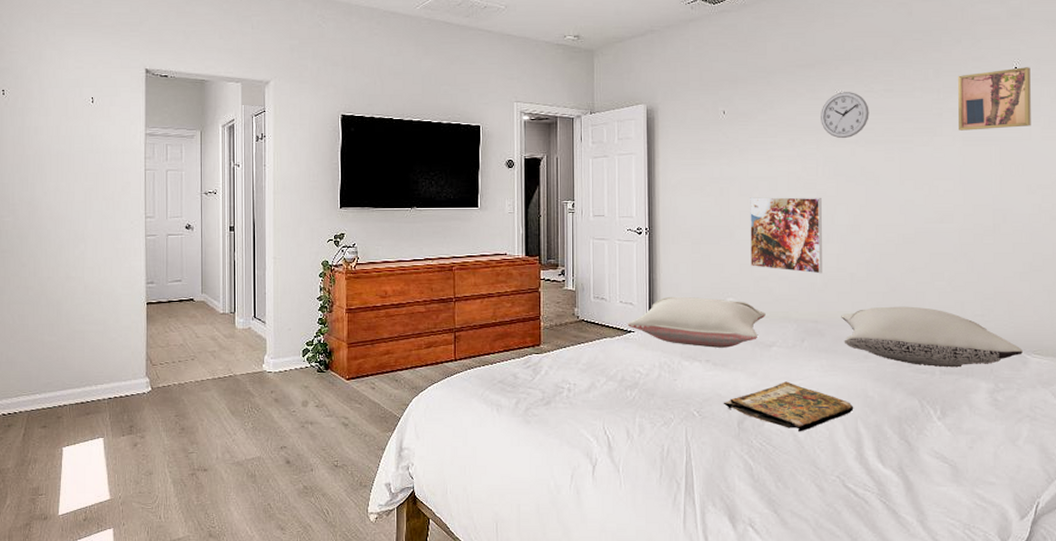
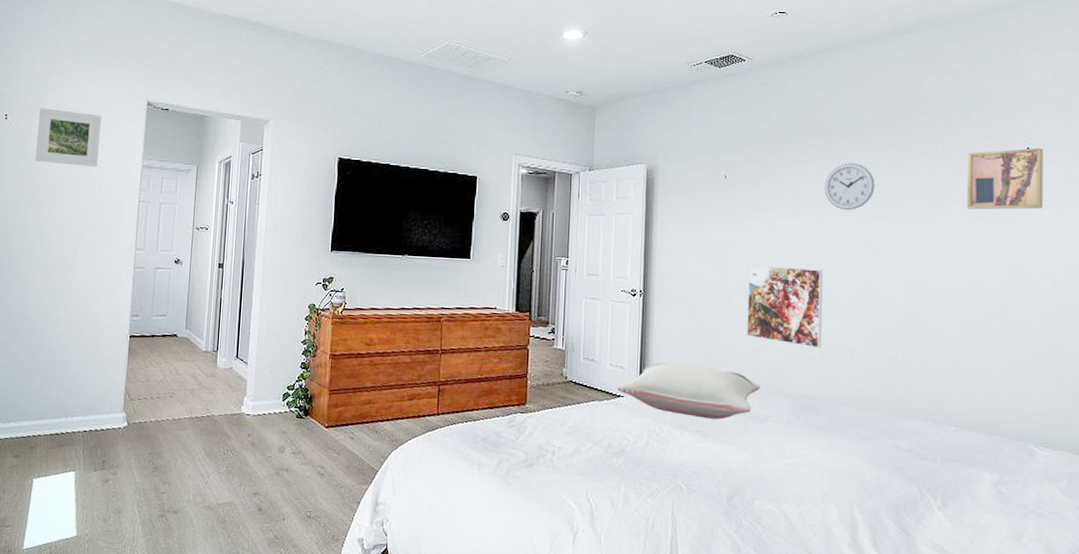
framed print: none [36,81,100,138] -> present [35,108,101,168]
book: present [723,381,854,432] -> none [712,458,850,513]
pillow: present [841,306,1023,368] -> none [839,386,1030,456]

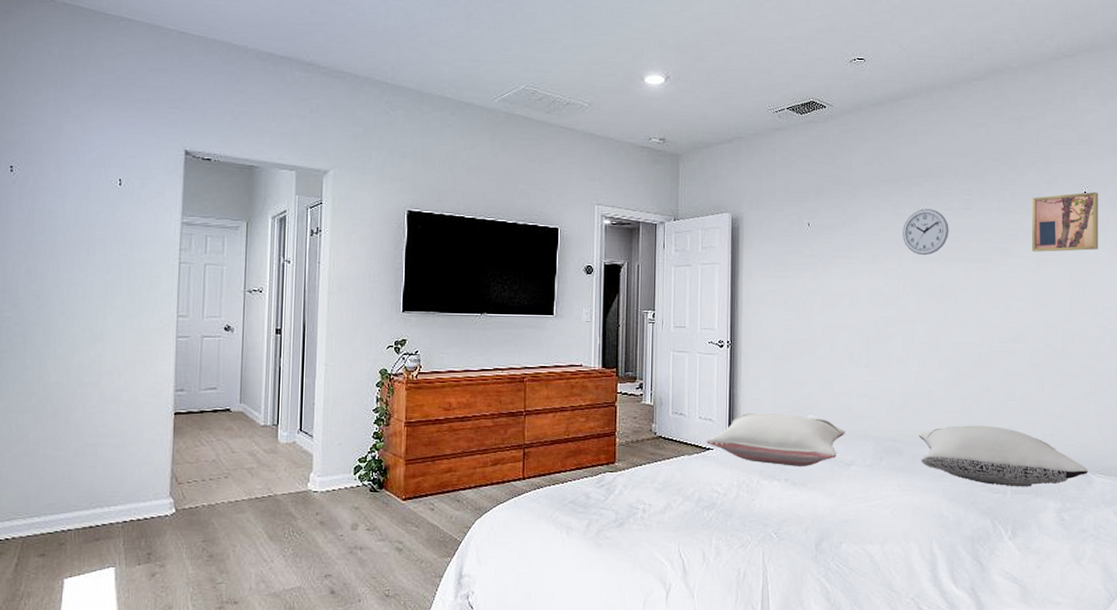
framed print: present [35,108,101,168] -> none [50,158,130,226]
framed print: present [747,265,823,348] -> none [831,312,902,392]
pillow: none [839,386,1030,456] -> present [918,425,1088,487]

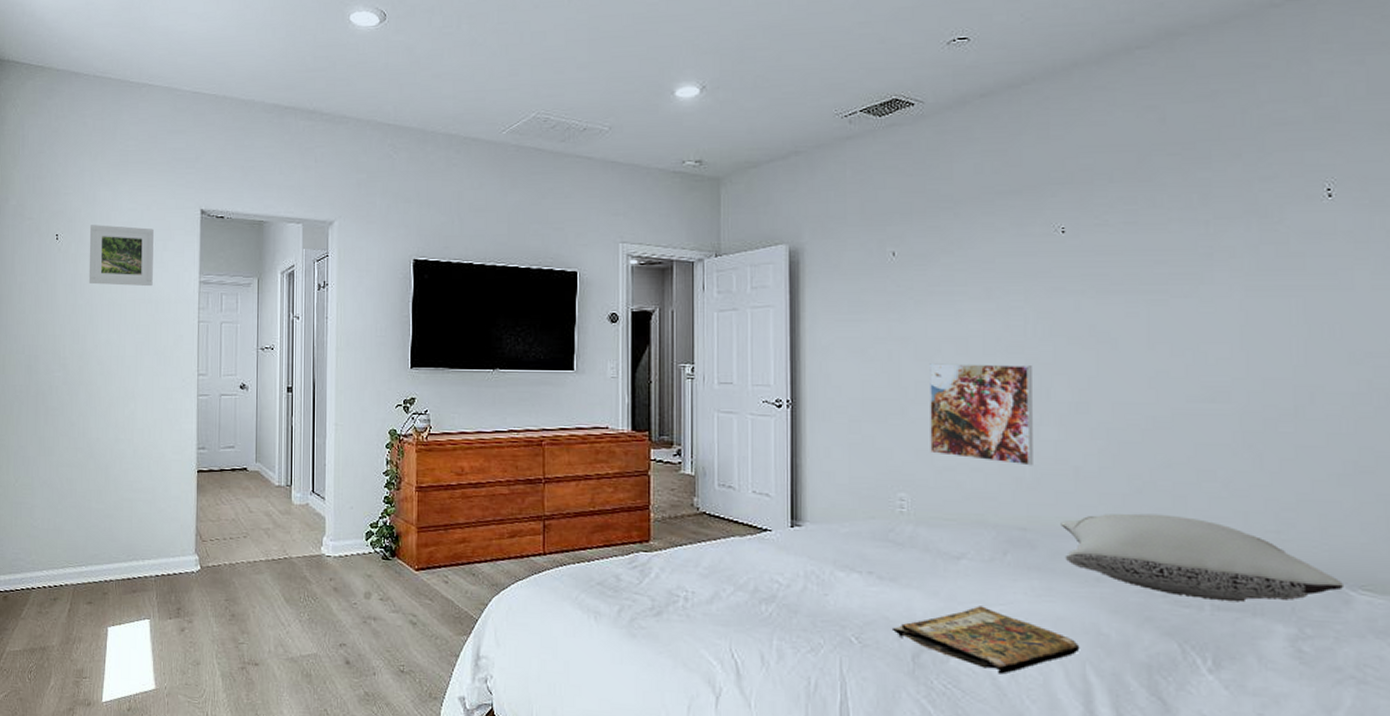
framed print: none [50,158,130,226] -> present [88,225,154,287]
pillow: present [706,412,845,466] -> none [761,487,951,557]
book: none [801,501,929,553] -> present [891,606,1080,675]
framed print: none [831,312,902,392] -> present [929,363,1033,466]
wall clock: present [903,209,949,256] -> none [1030,226,1102,288]
wall art: present [1032,192,1098,252] -> none [1237,188,1354,277]

